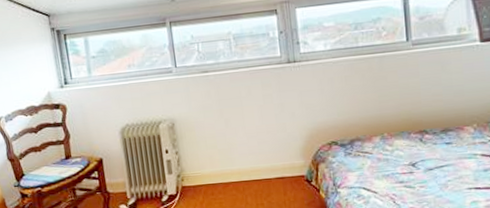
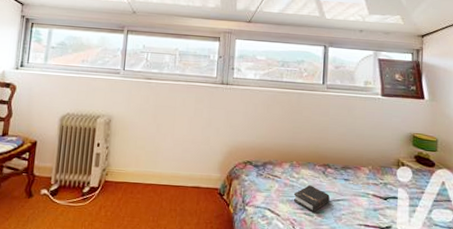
hardback book: none [389,155,431,184] -> present [293,184,330,213]

